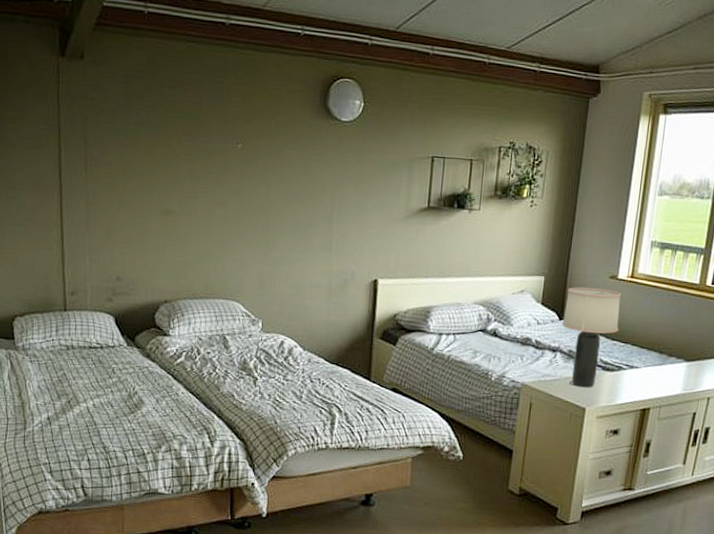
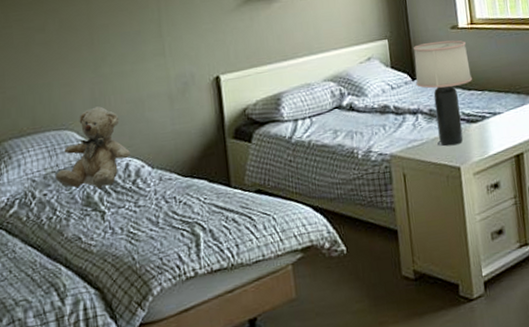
teddy bear: none [218,285,286,358] -> present [55,106,130,190]

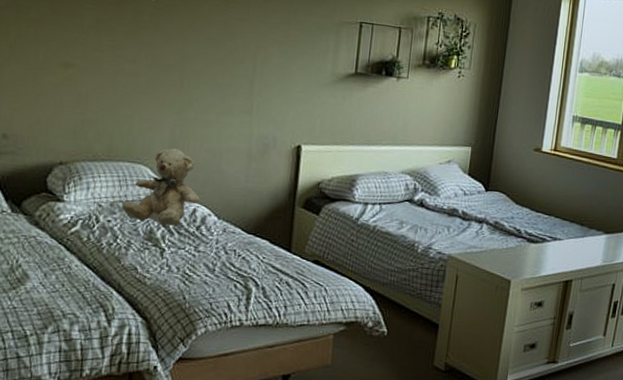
table lamp: present [413,40,473,147] -> none [487,158,546,260]

